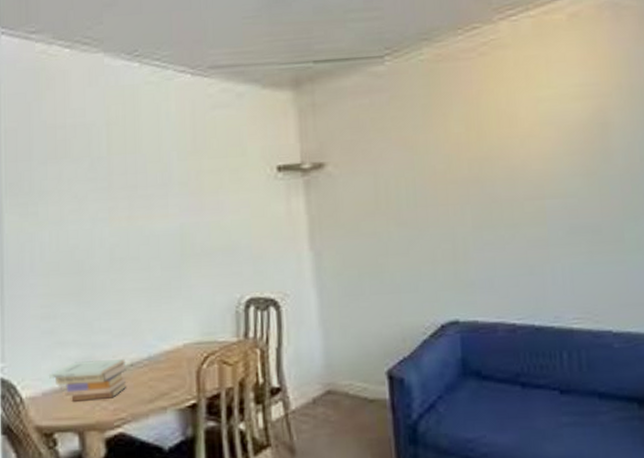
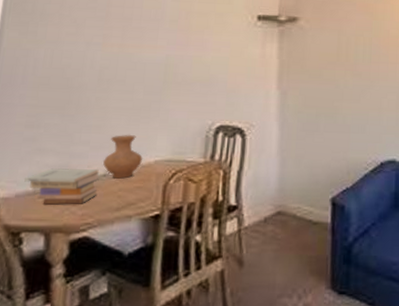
vase: none [129,317,170,368] -> present [103,134,142,179]

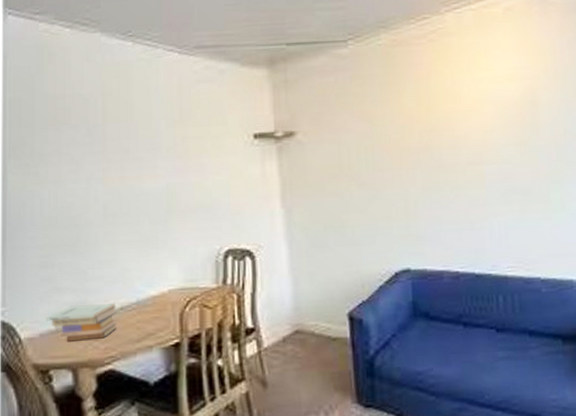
vase: present [103,134,142,179] -> none [119,266,156,311]

